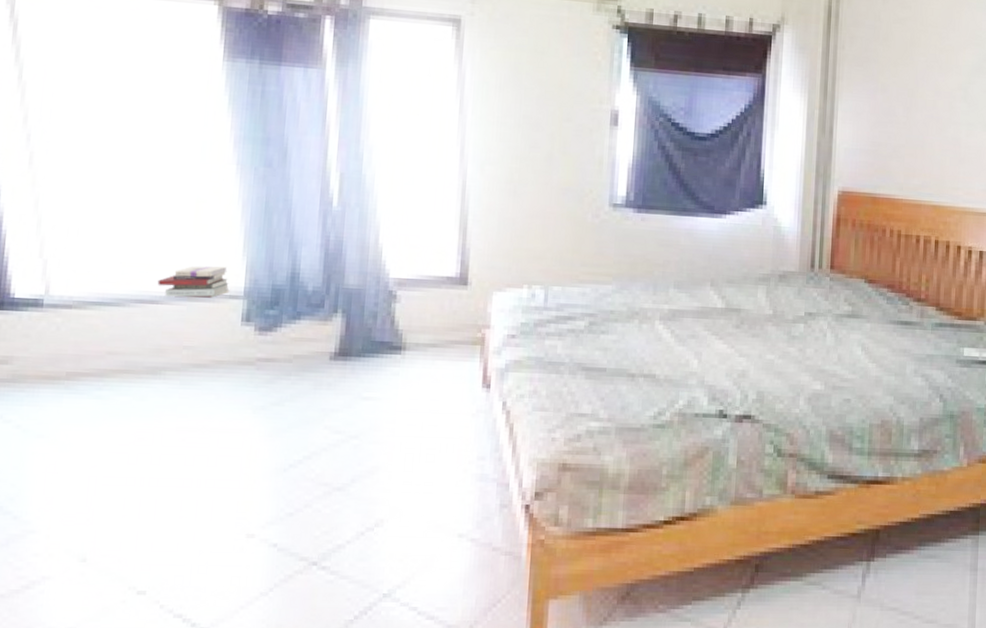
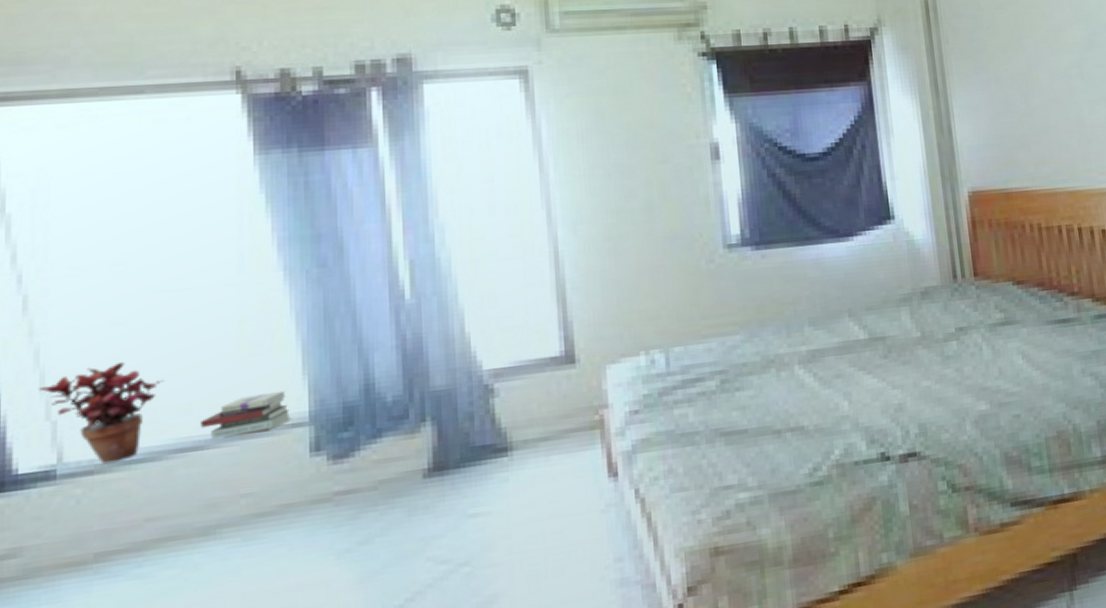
potted plant: none [36,220,133,303] -> present [39,362,164,465]

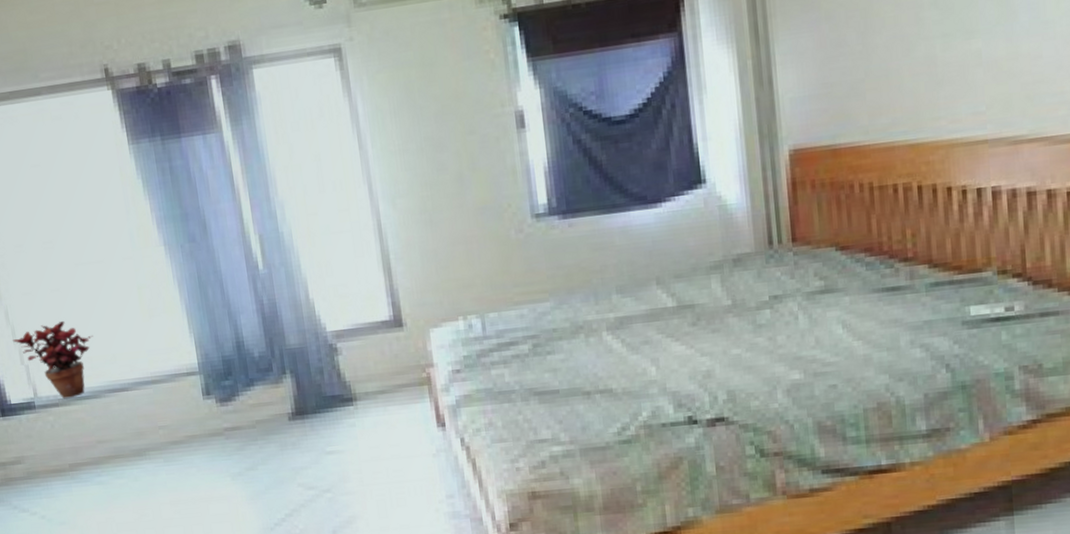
books: present [200,390,292,440] -> none [123,345,186,383]

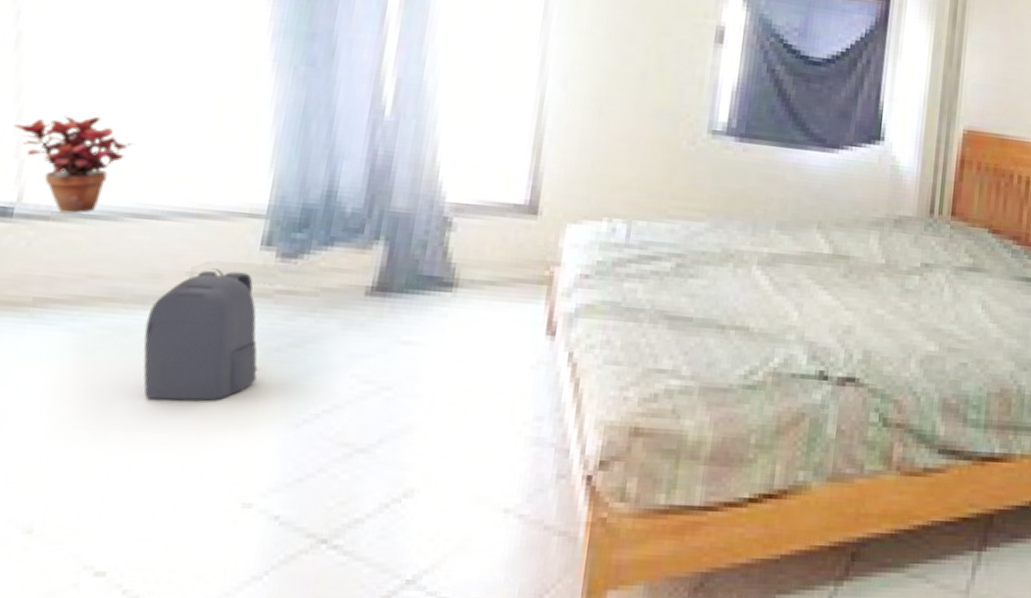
backpack: none [144,419,232,525] -> present [143,268,258,401]

